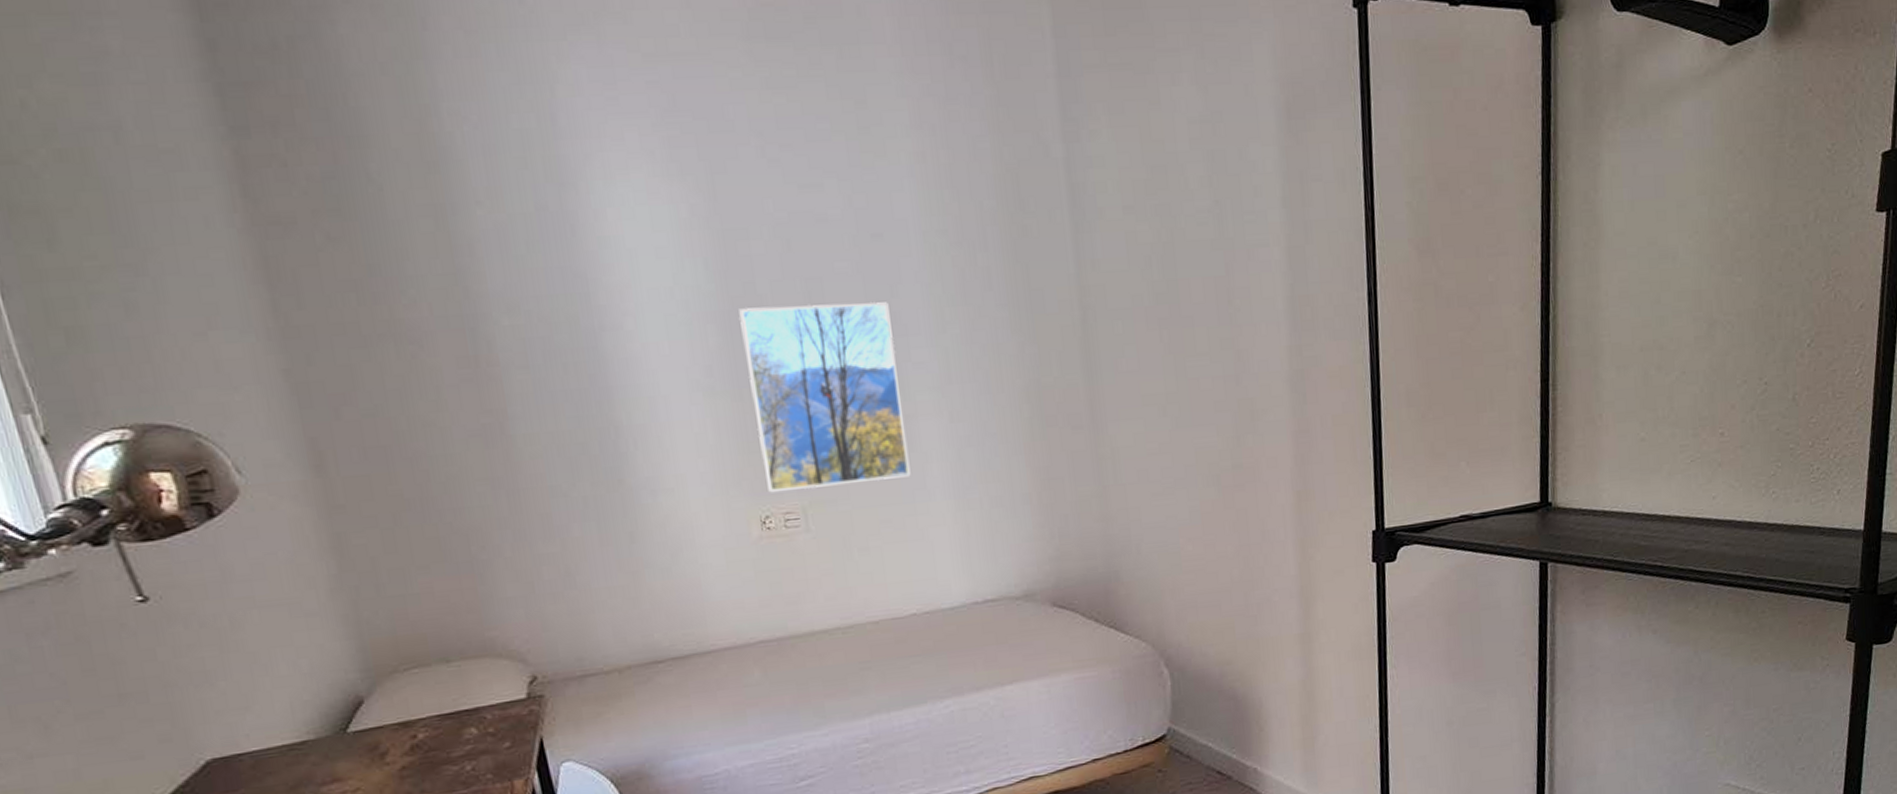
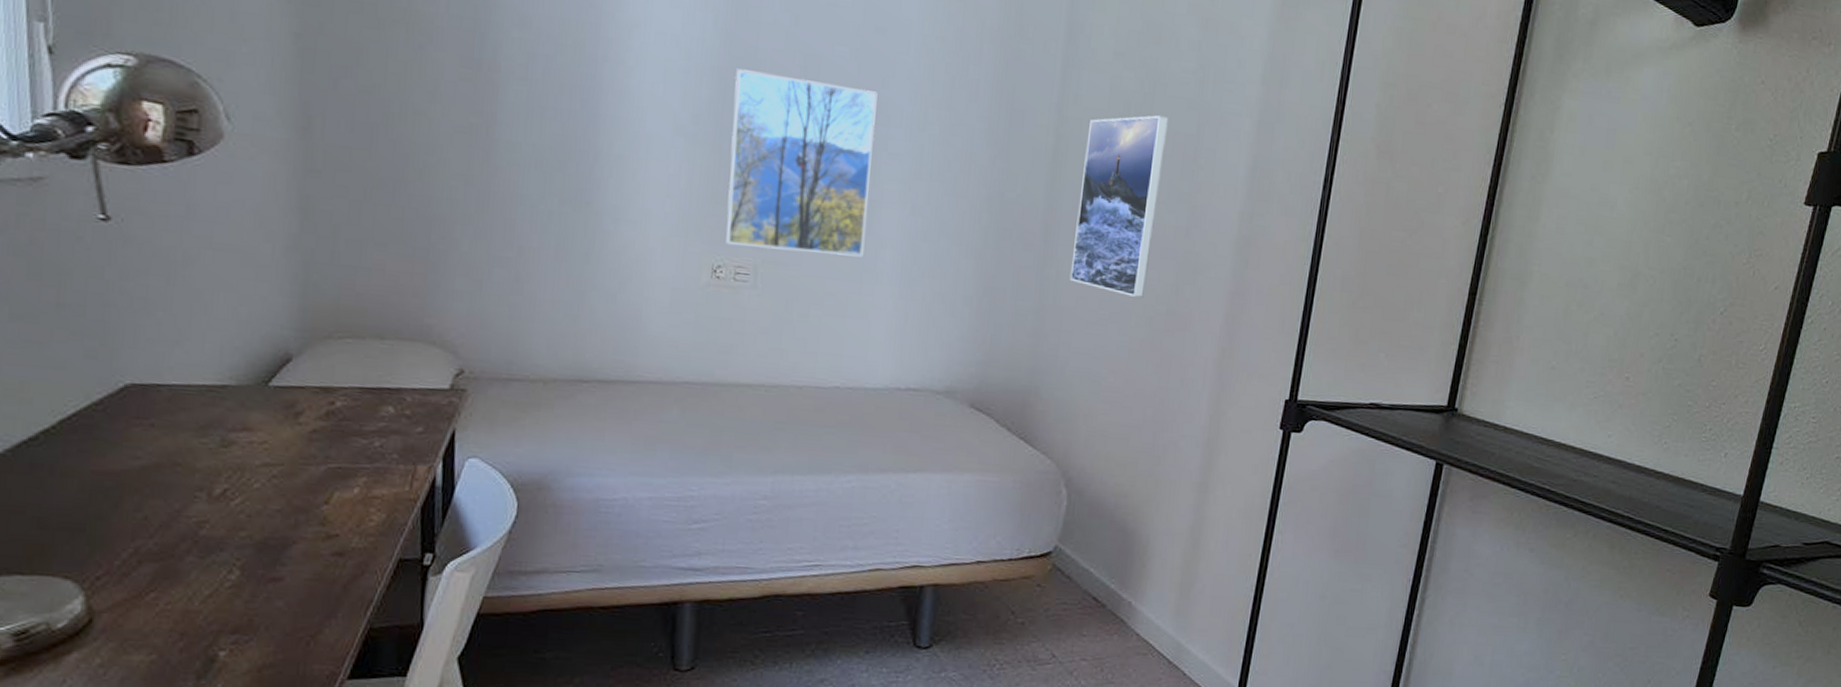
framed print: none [1113,263,1206,459] -> present [1069,115,1168,298]

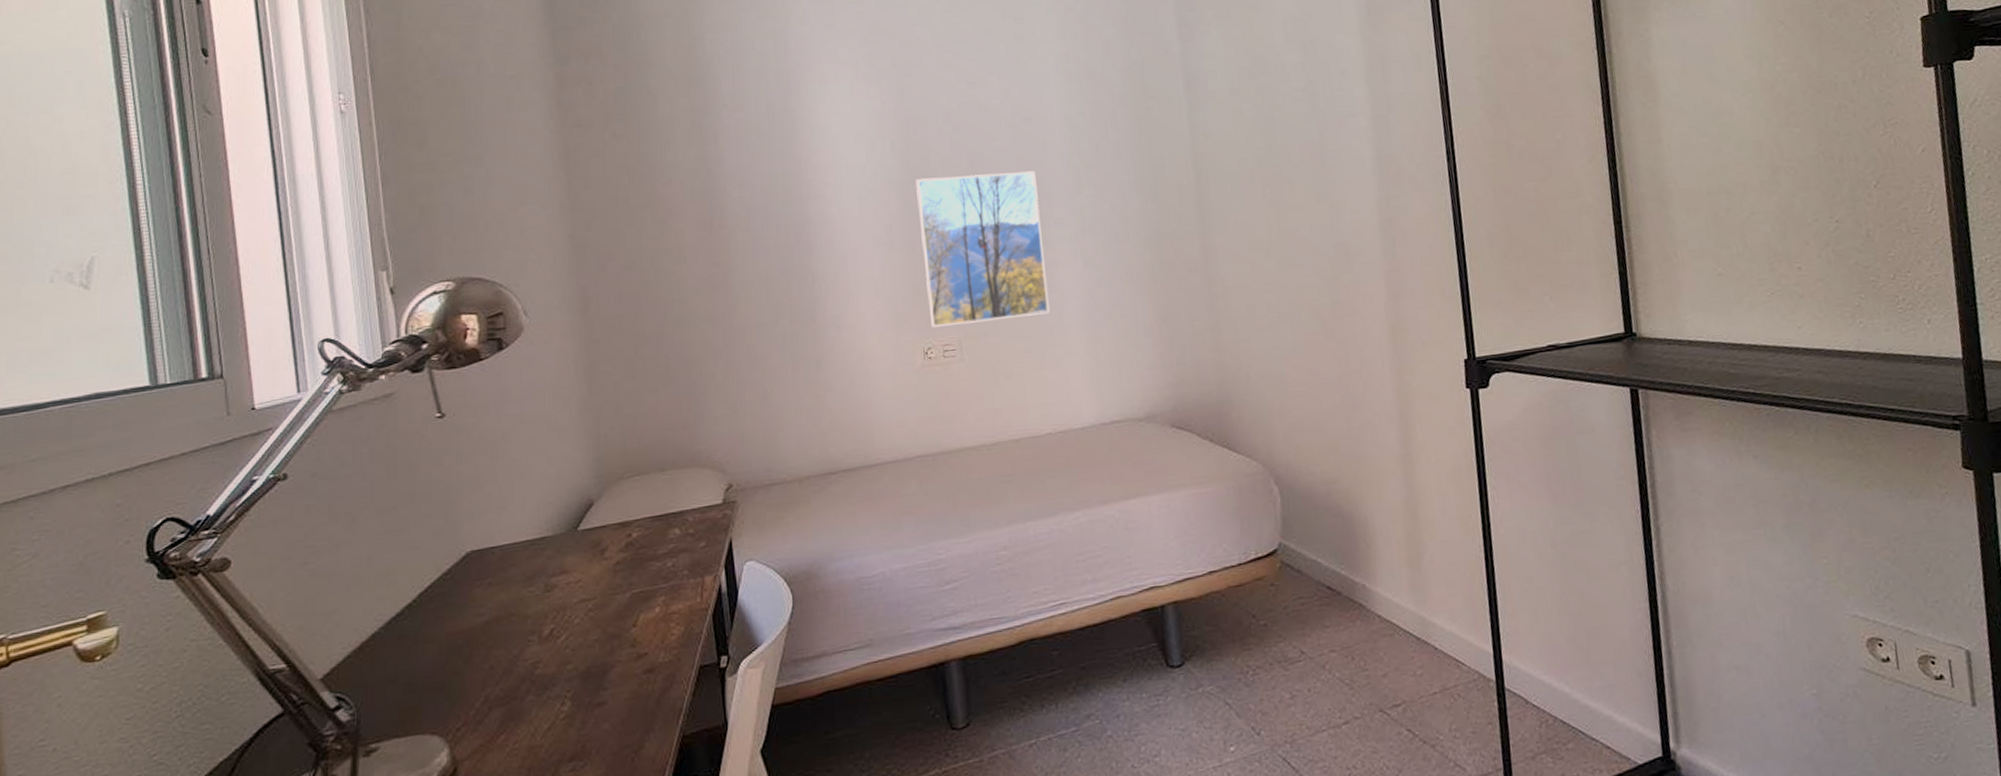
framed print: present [1069,115,1168,298] -> none [1222,132,1307,296]

